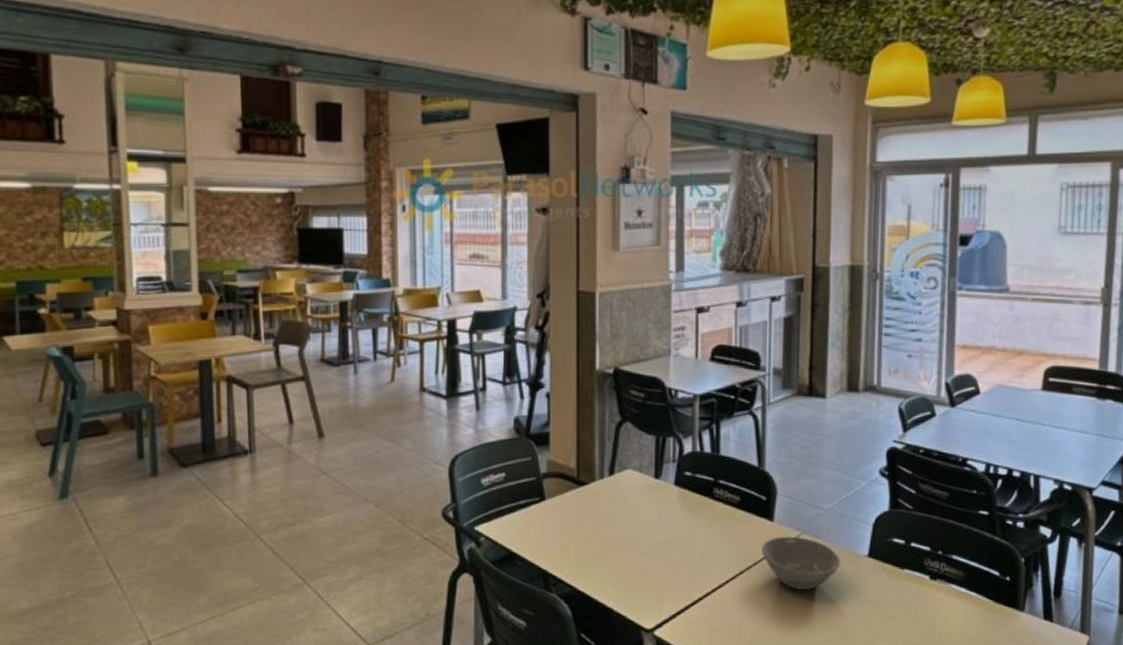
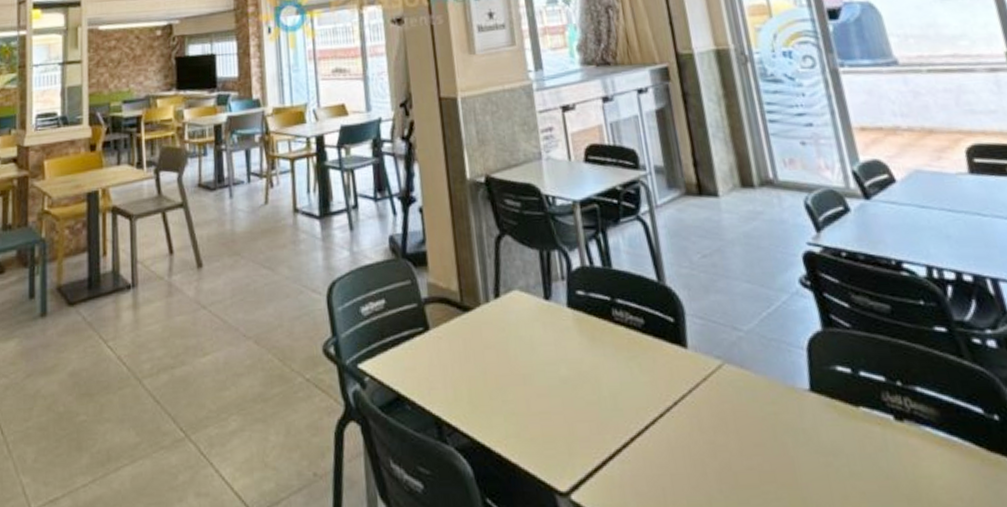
bowl: present [761,536,841,590] -> none [679,366,779,437]

